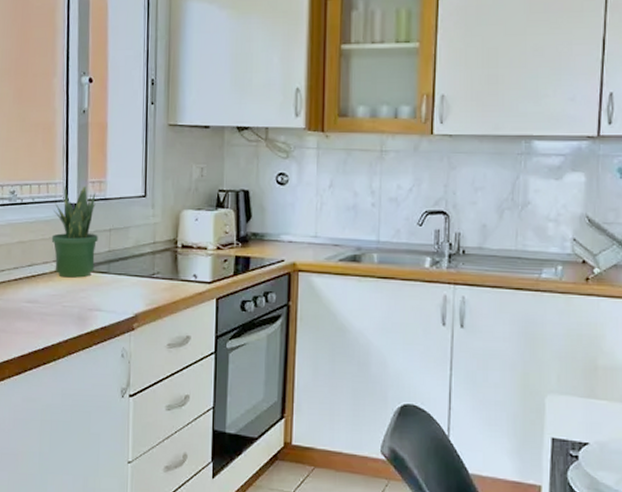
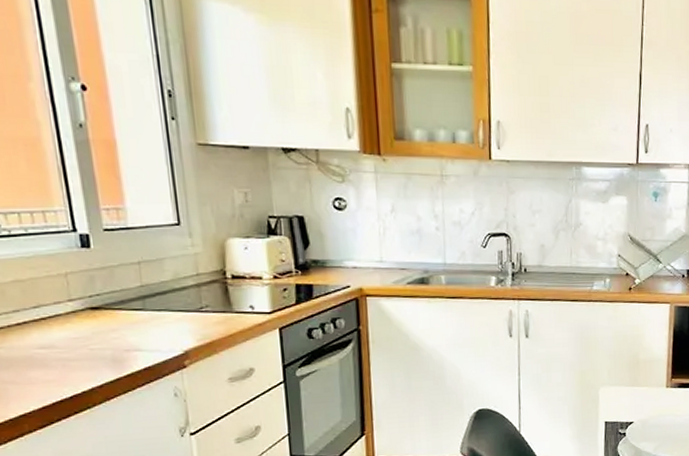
planter: present [51,186,98,278] -> none [57,213,125,318]

